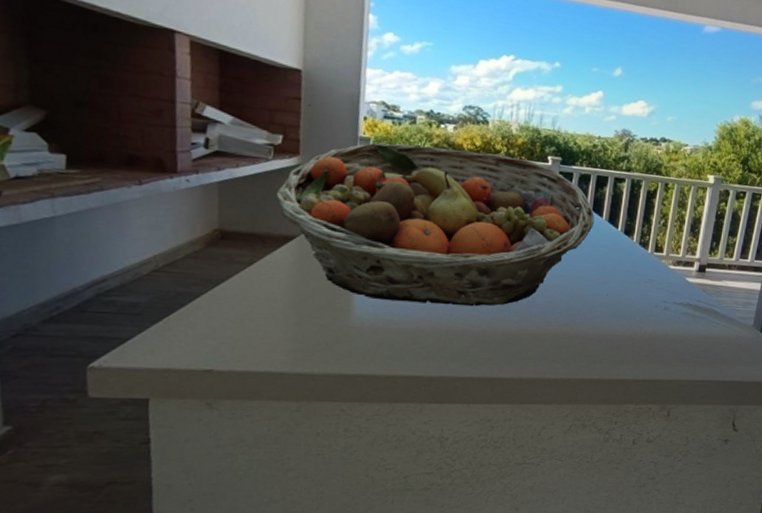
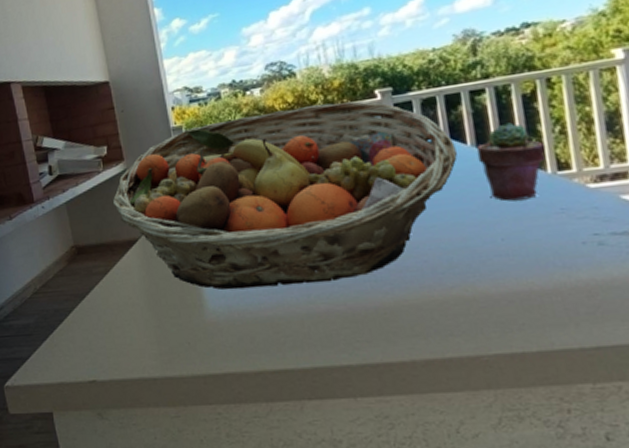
potted succulent: none [607,208,652,269] -> present [476,122,546,201]

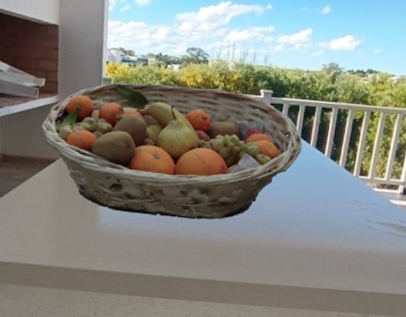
potted succulent: present [476,122,546,201] -> none [314,136,357,190]

